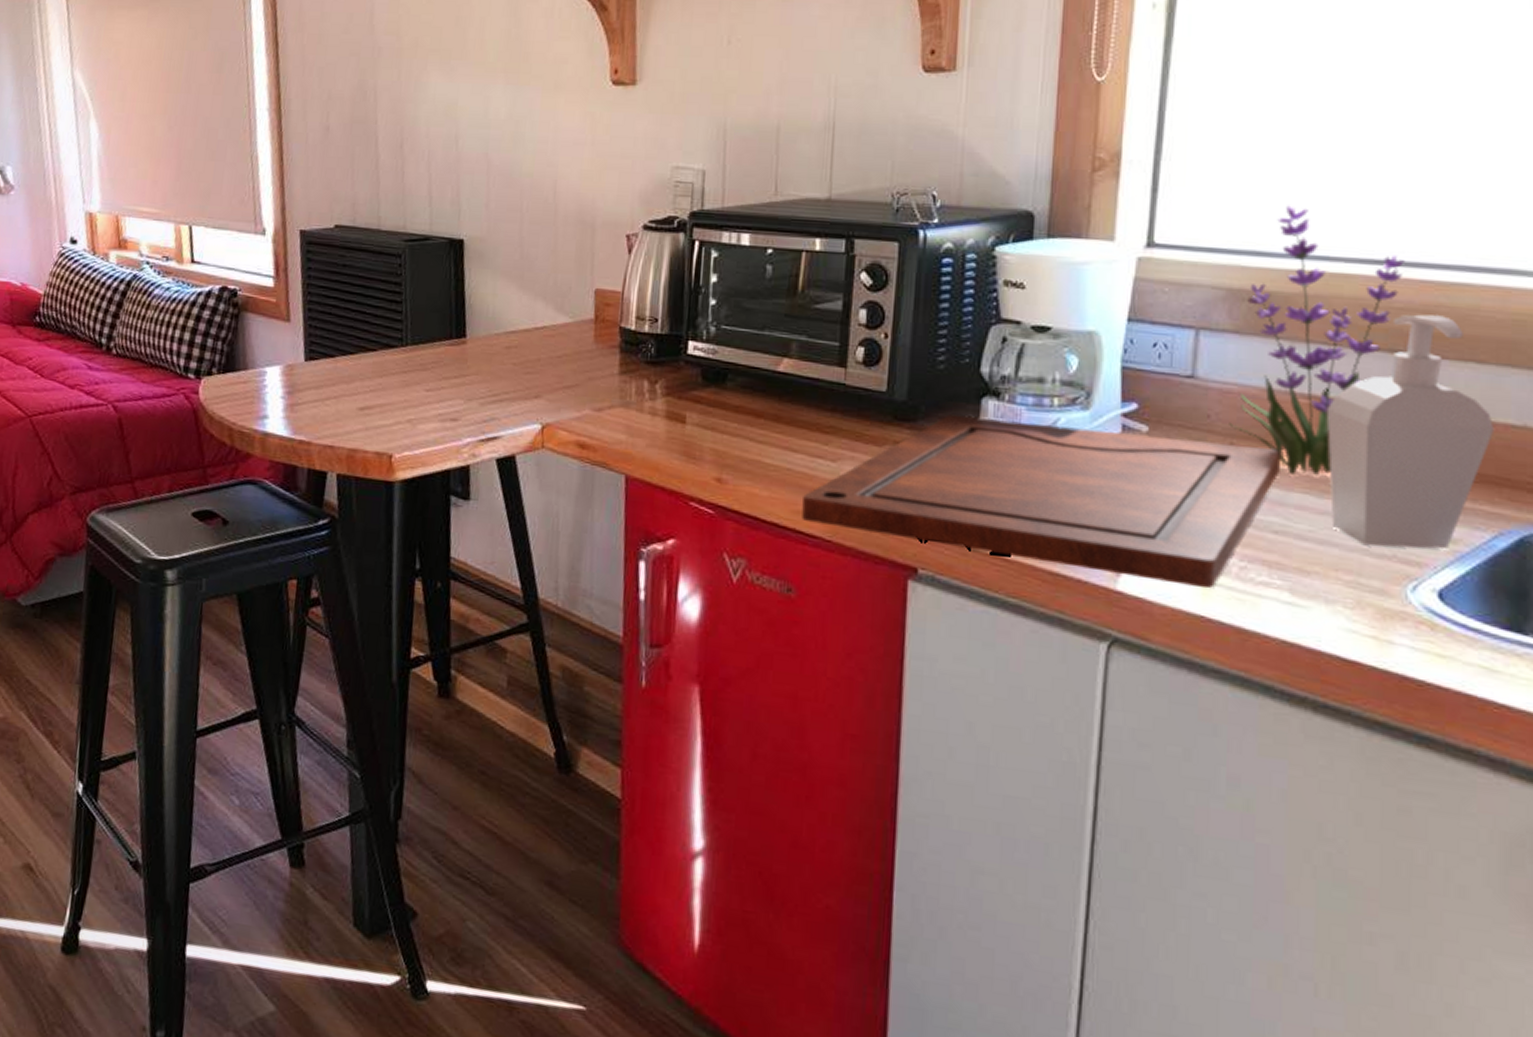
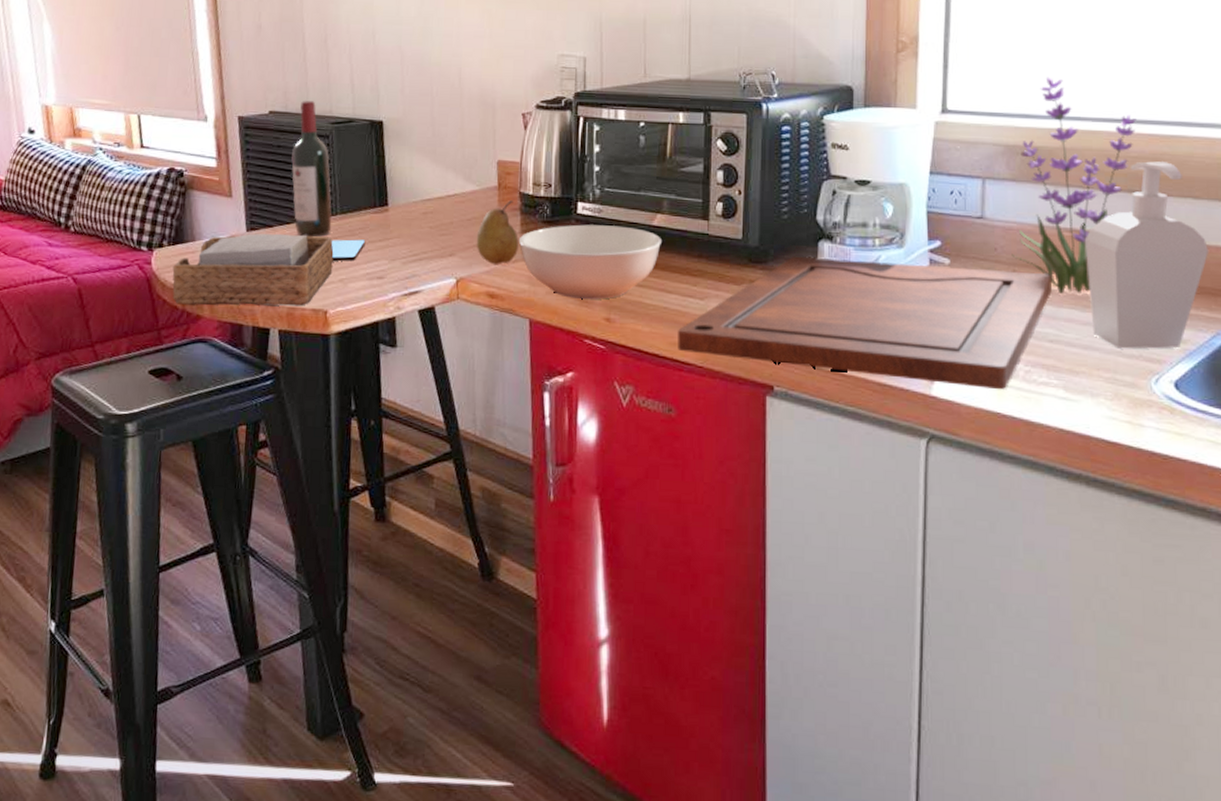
napkin holder: none [221,364,402,448] -> present [172,233,334,306]
wine bottle: none [358,213,402,370] -> present [291,100,332,236]
mobile phone: none [399,374,439,400] -> present [331,239,366,261]
fruit: none [566,336,617,411] -> present [476,200,520,265]
bowl: none [616,367,787,456] -> present [518,224,661,300]

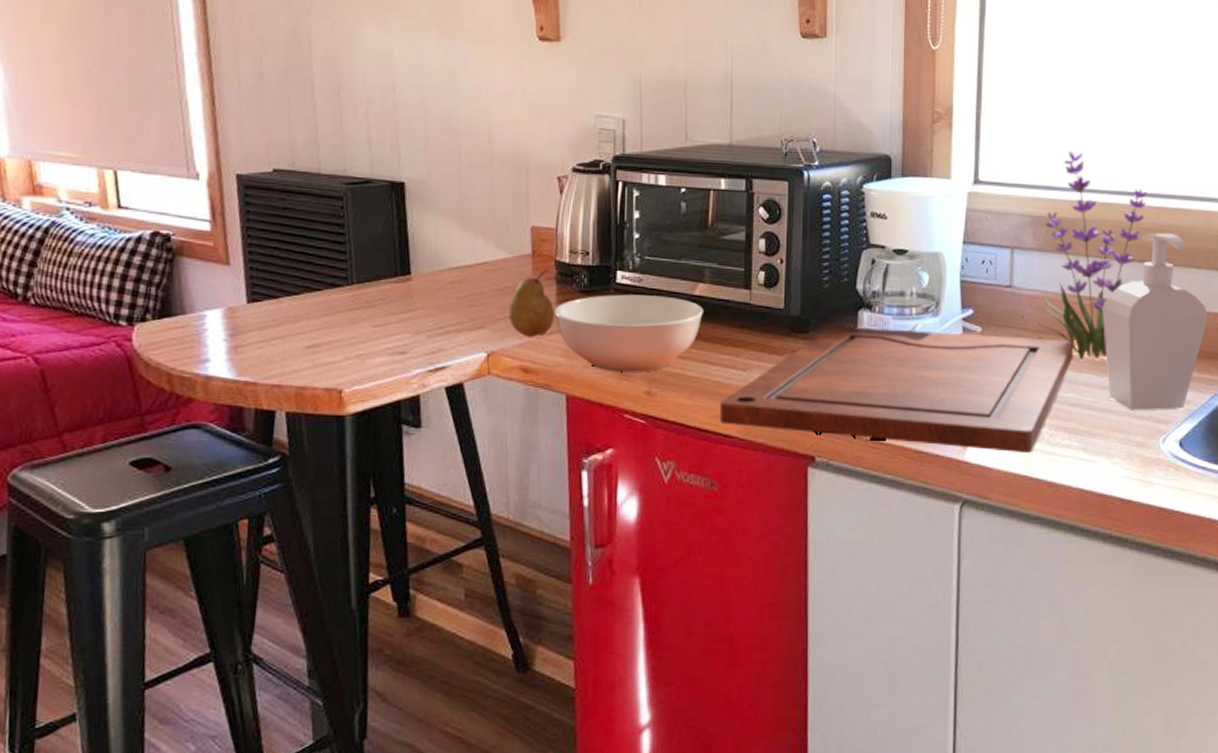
napkin holder: present [172,233,334,306] -> none [158,305,350,387]
wine bottle: present [291,100,332,236] -> none [300,157,347,308]
mobile phone: present [331,239,366,261] -> none [346,311,386,335]

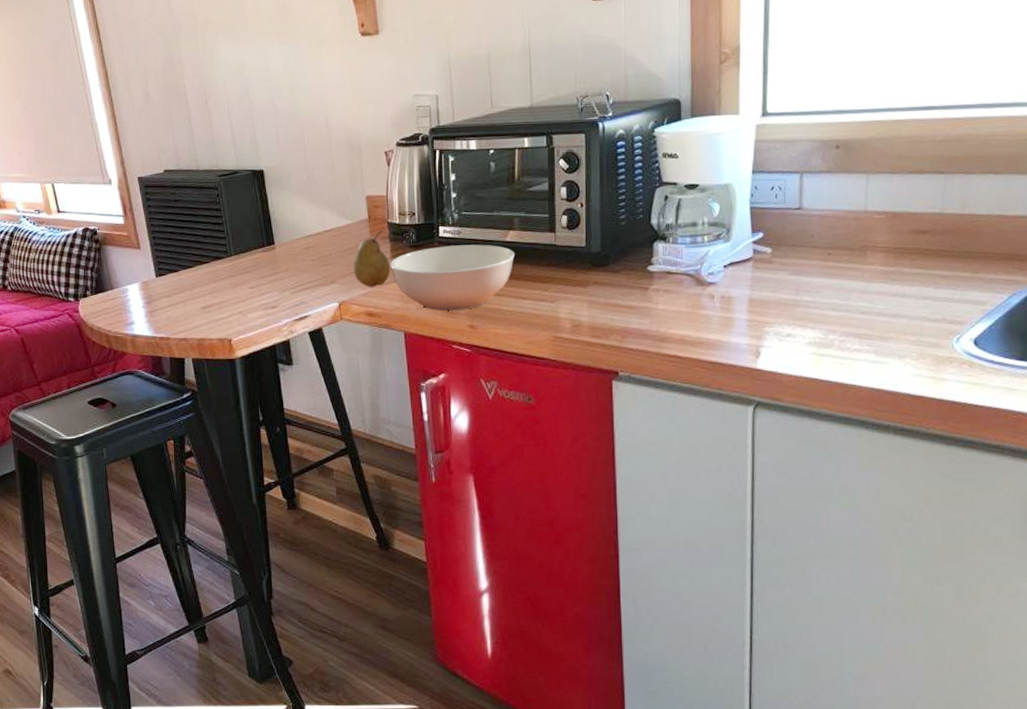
cutting board: present [720,325,1074,454] -> none [533,253,865,359]
plant: present [1037,150,1147,361] -> none [827,73,942,272]
soap bottle: present [1102,233,1209,411] -> none [893,142,1008,315]

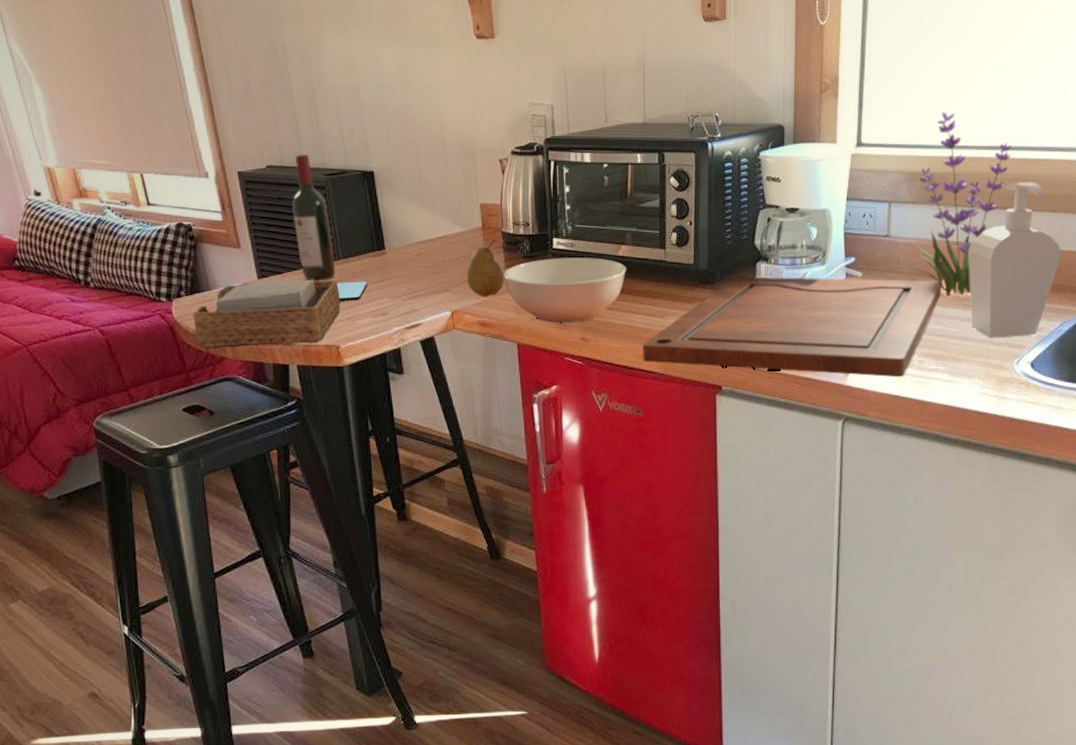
napkin holder: none [97,275,233,344] -> present [193,279,340,348]
wine bottle: none [187,157,228,277] -> present [292,153,336,280]
mobile phone: none [228,276,258,296] -> present [336,281,368,301]
cutting board: none [533,253,865,359] -> present [643,276,942,378]
plant: none [827,73,942,272] -> present [911,111,1012,297]
soap bottle: none [893,142,1008,315] -> present [967,182,1062,338]

